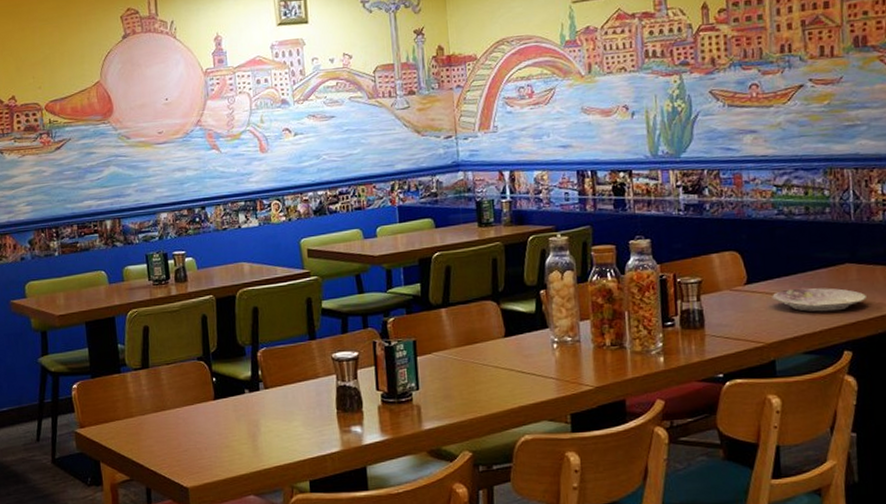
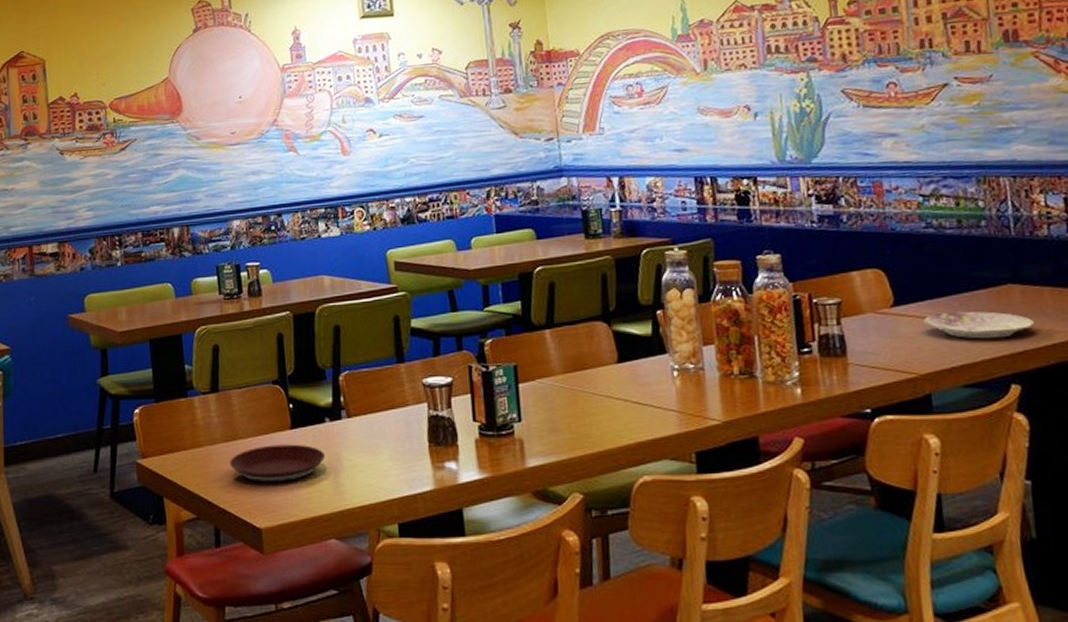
plate: none [159,413,245,448] -> present [230,444,325,484]

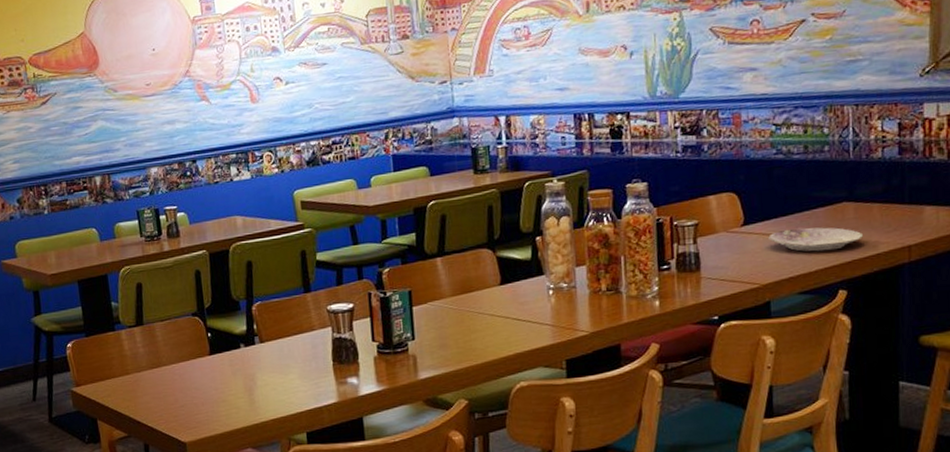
plate: present [230,444,325,484] -> none [155,368,241,404]

